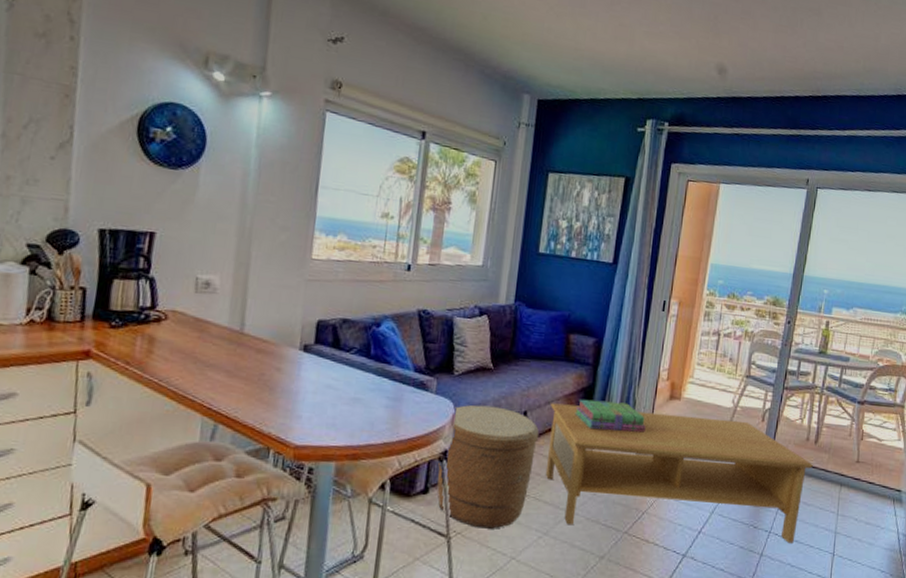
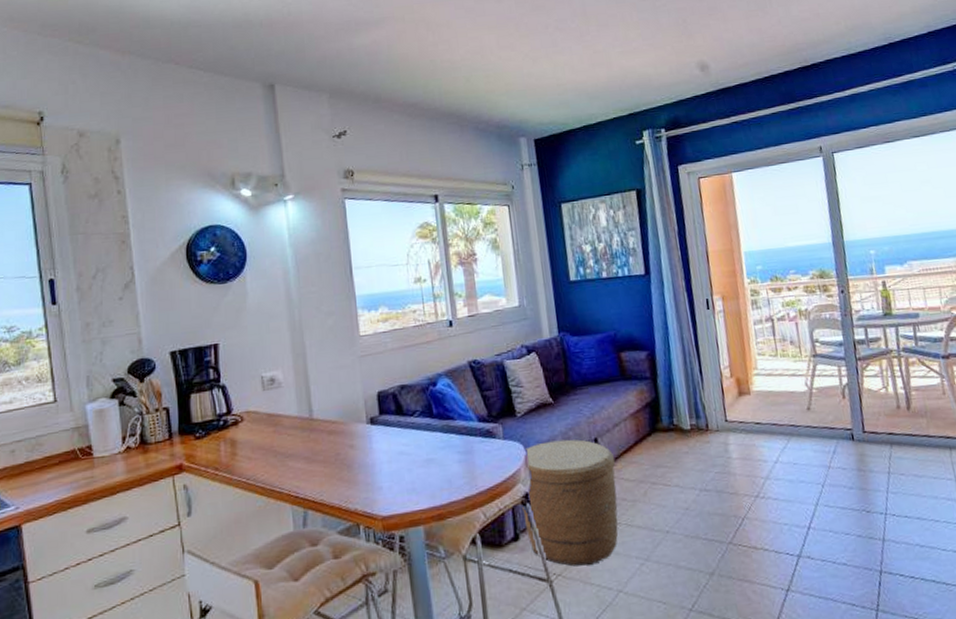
coffee table: present [545,403,814,543] -> none [619,402,916,546]
stack of books: present [575,399,646,433] -> none [644,409,723,443]

